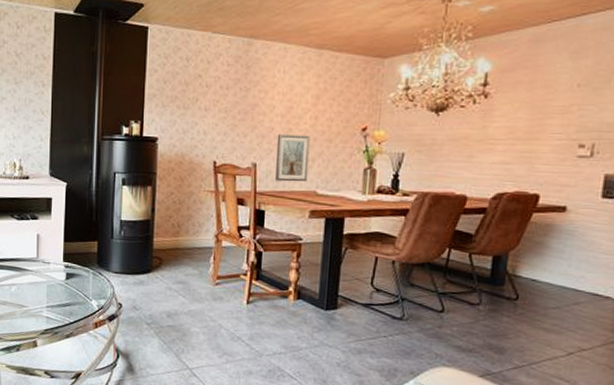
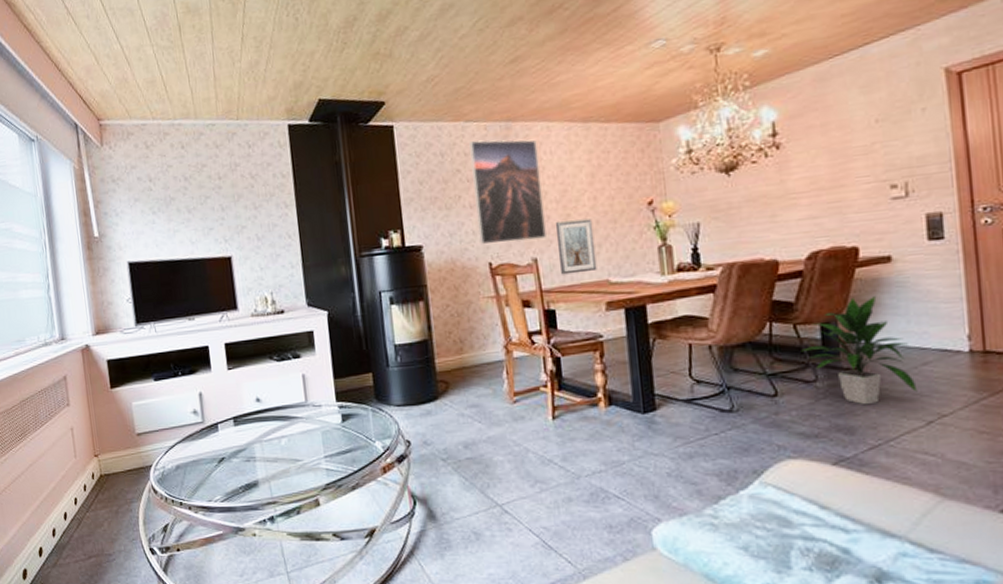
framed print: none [208,52,273,147] -> present [469,139,546,245]
indoor plant: none [471,237,566,331] -> present [801,296,918,405]

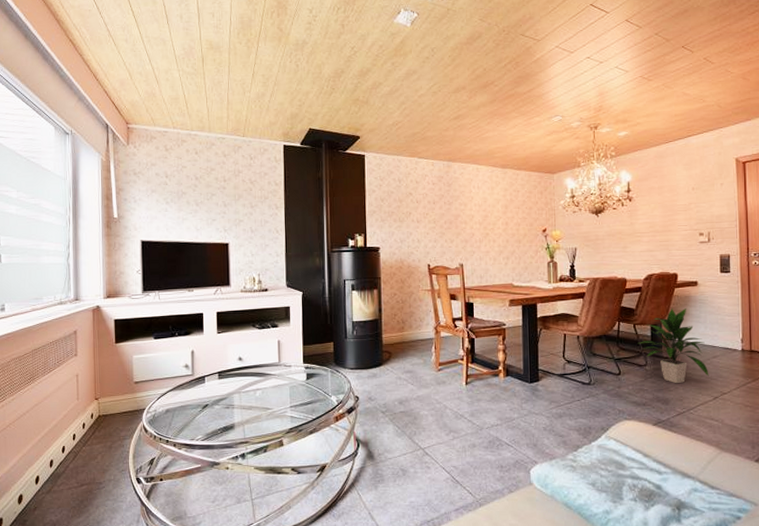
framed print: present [469,139,546,245] -> none [420,173,471,251]
picture frame: present [555,218,597,275] -> none [477,238,505,278]

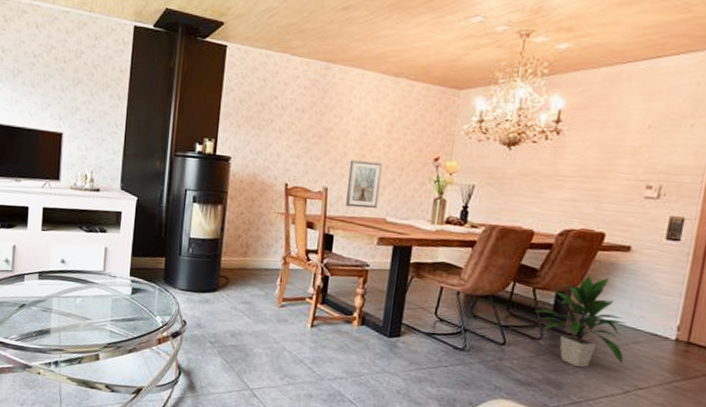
picture frame: none [477,238,505,278] -> present [345,159,383,209]

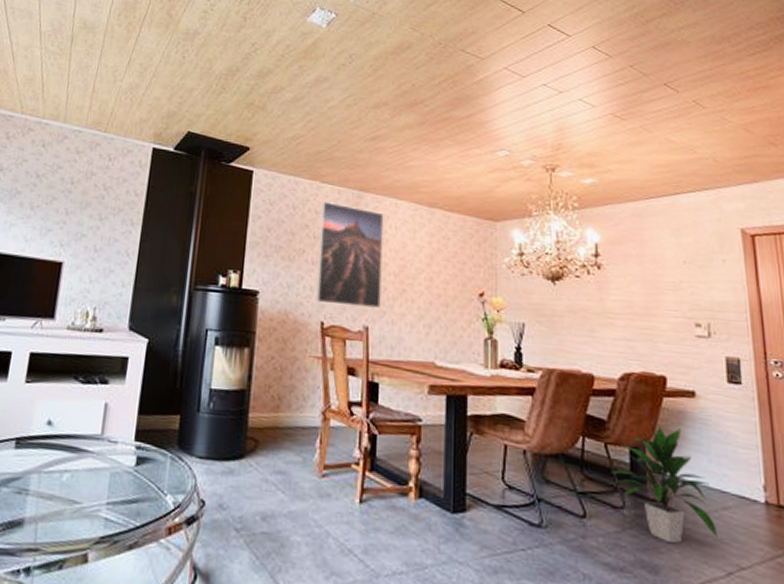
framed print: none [280,74,350,172] -> present [314,202,385,308]
picture frame: present [345,159,383,209] -> none [389,294,426,351]

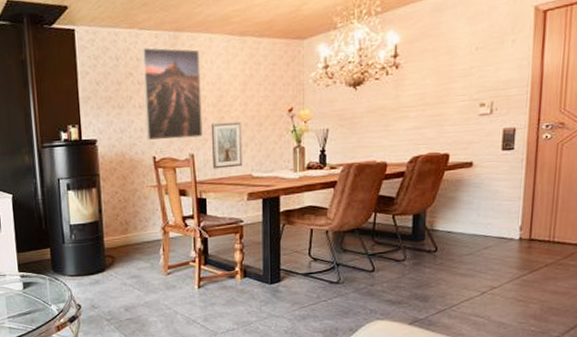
picture frame: none [389,294,426,351] -> present [210,121,243,169]
indoor plant: present [610,425,718,544] -> none [396,194,478,279]

